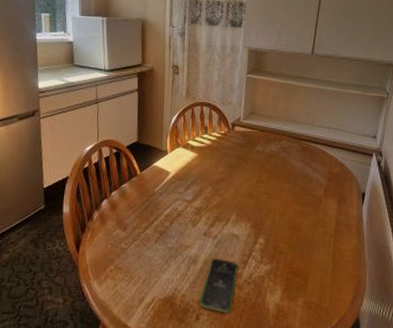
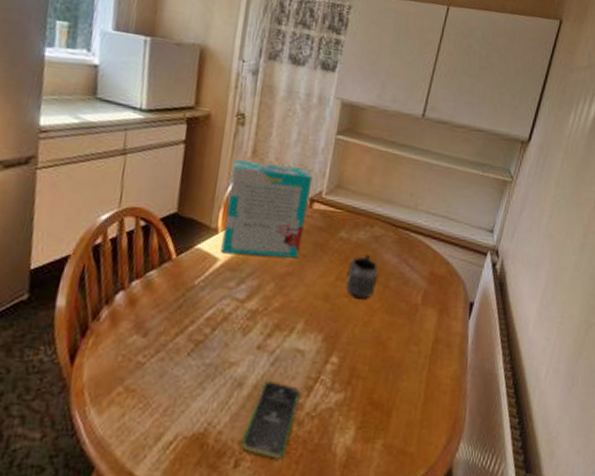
cereal box: none [171,100,232,169] -> present [221,160,313,258]
mug: none [264,161,288,195] -> present [345,254,379,300]

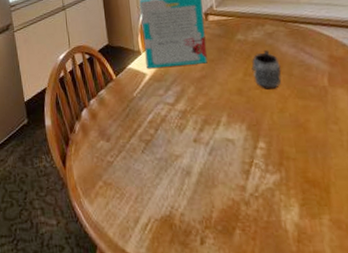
smartphone: present [240,381,300,459] -> none [201,168,241,236]

